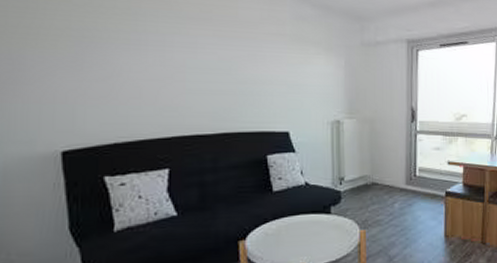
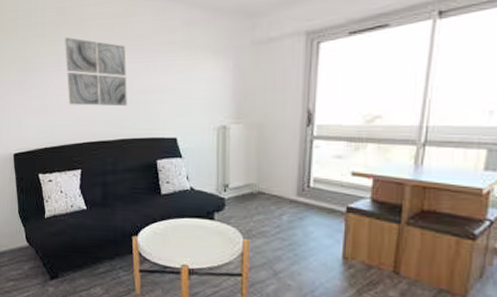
wall art: none [145,12,230,97] -> present [65,37,127,107]

